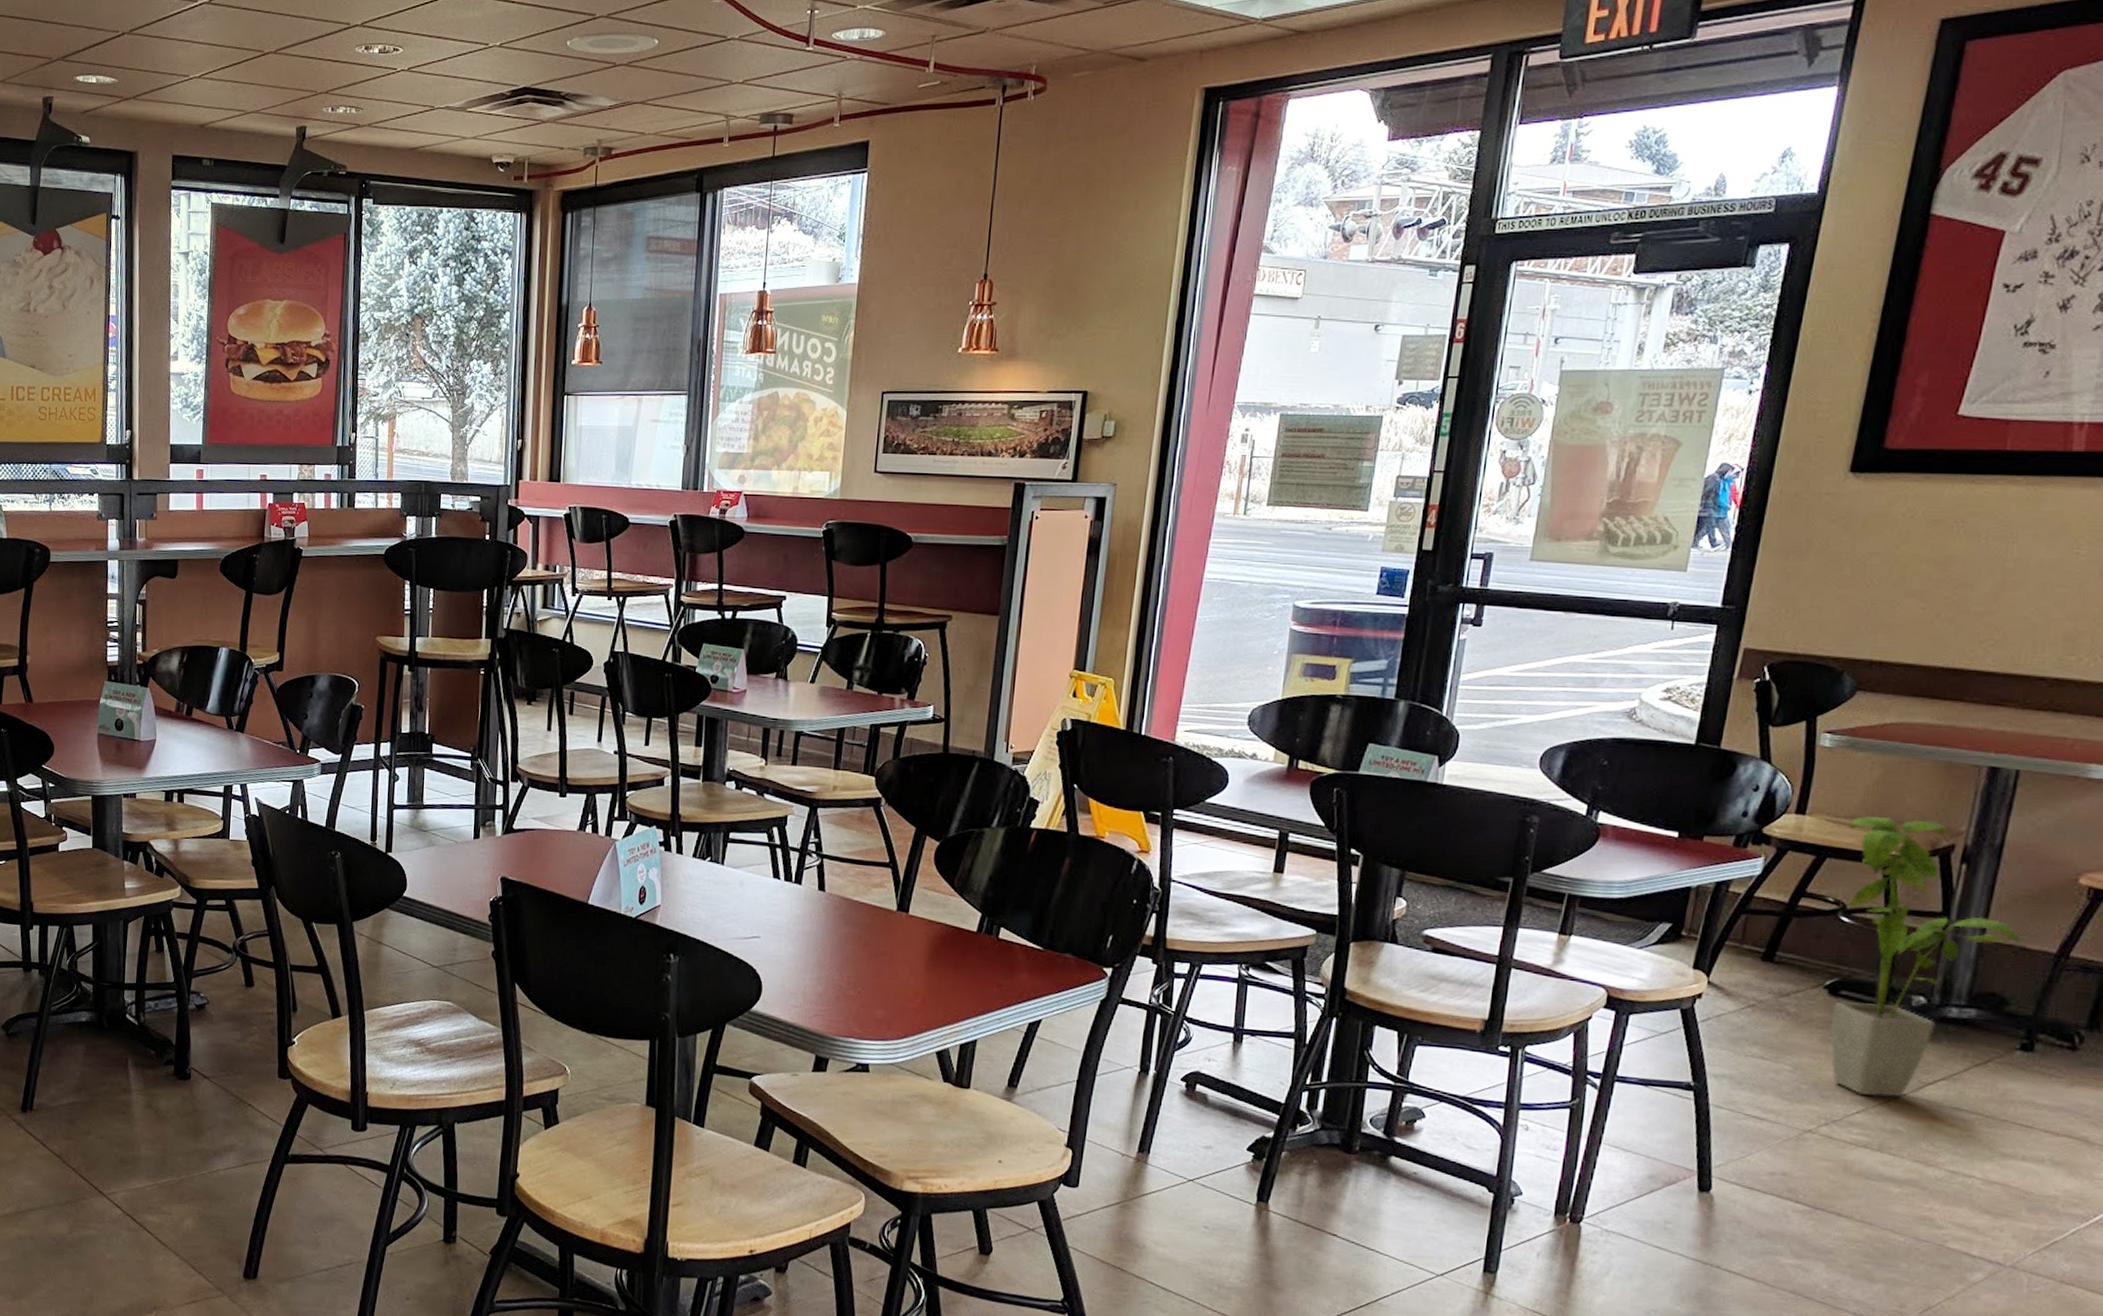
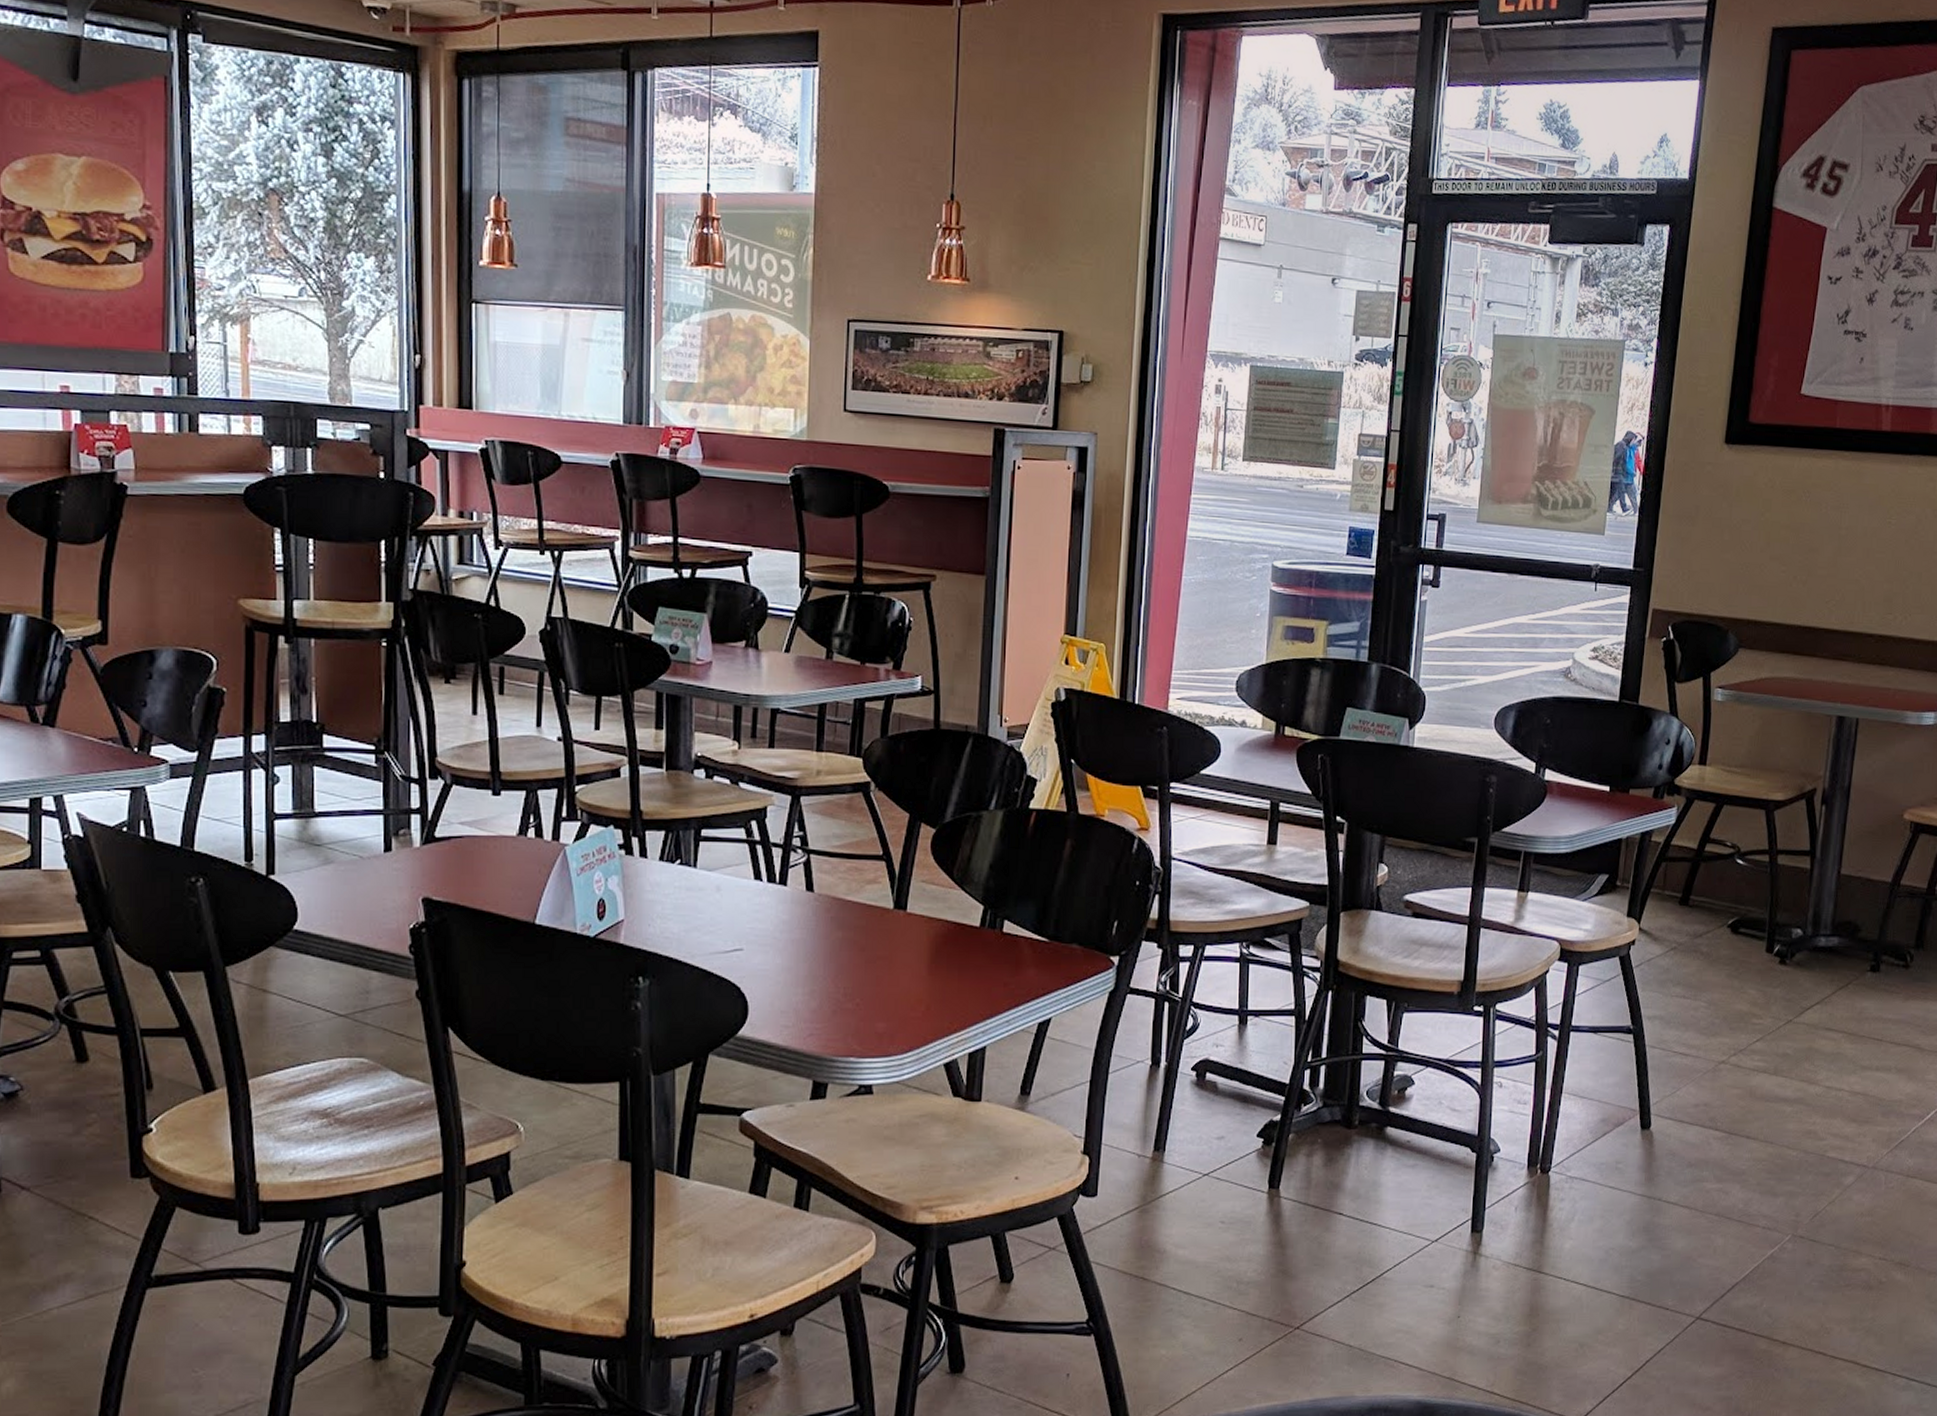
house plant: present [1830,815,2023,1098] -> none [1734,764,1868,1025]

